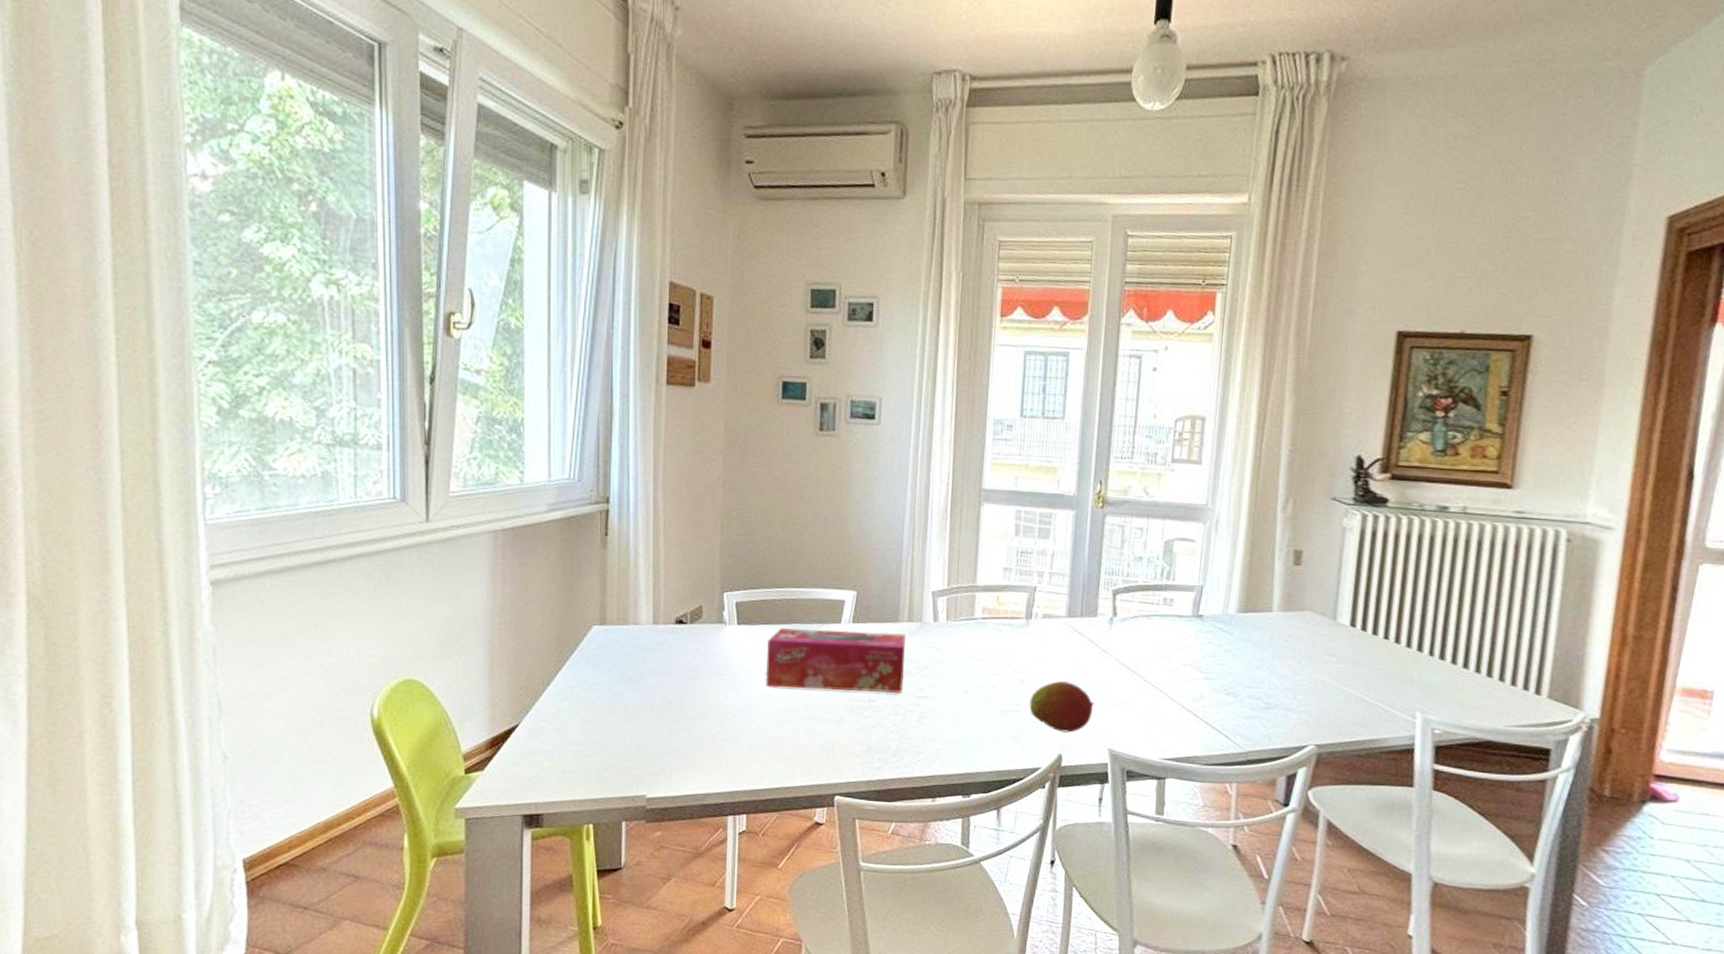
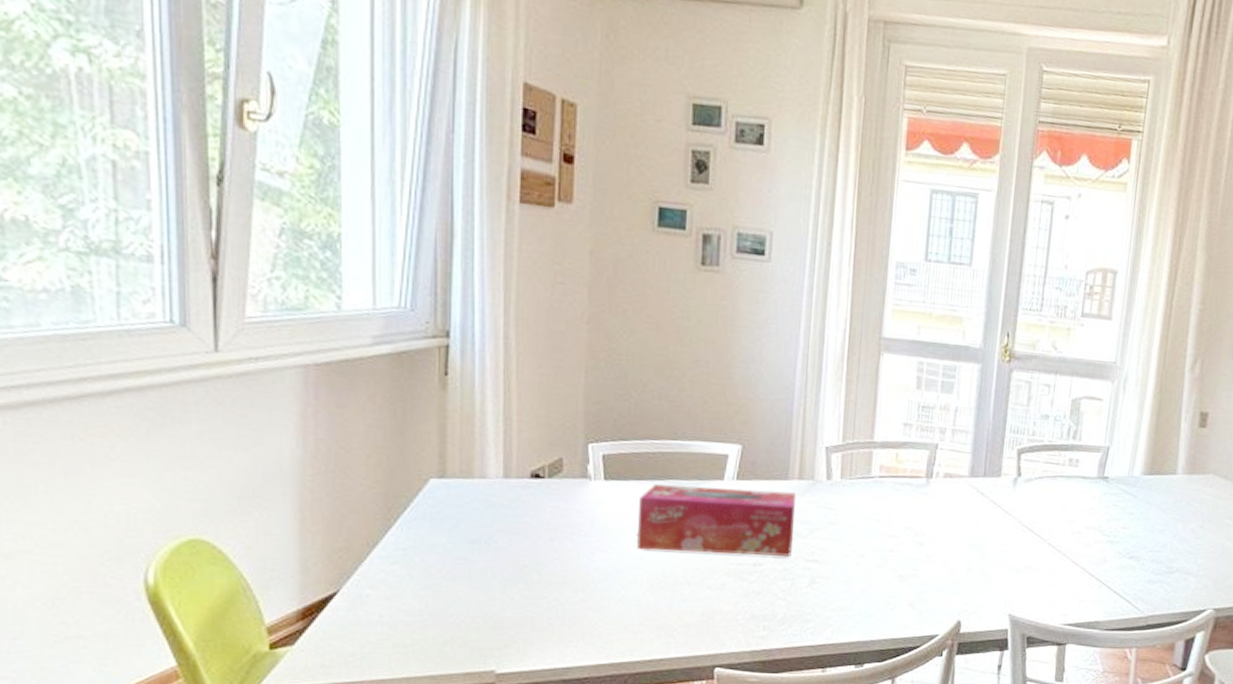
fruit: present [1029,681,1094,733] -> none [927,544,995,598]

